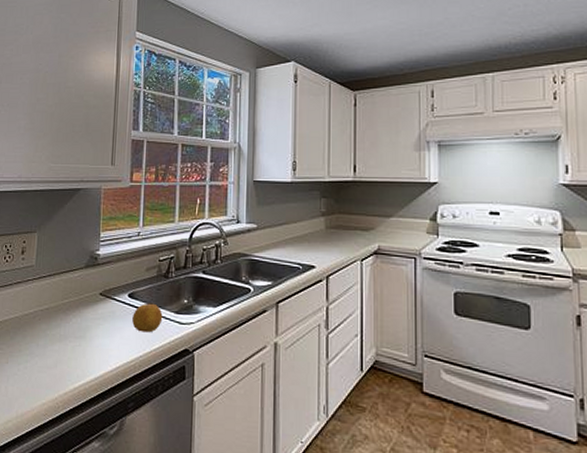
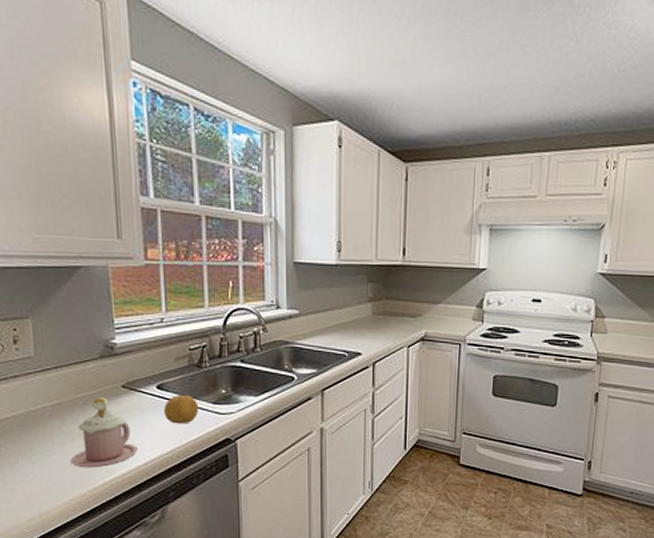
mug: none [48,303,106,373] -> present [70,397,138,468]

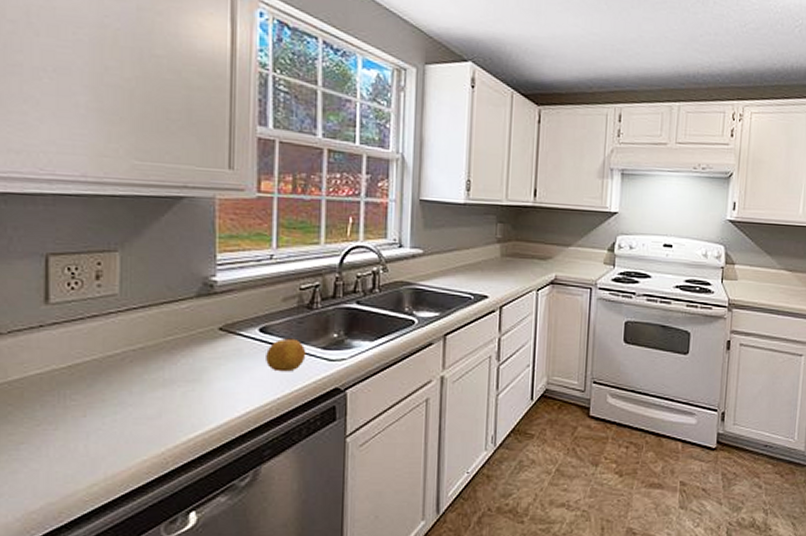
mug: present [70,397,138,468] -> none [149,341,231,423]

